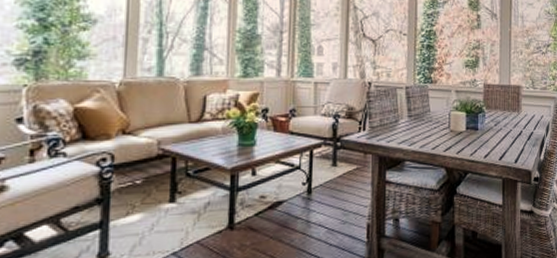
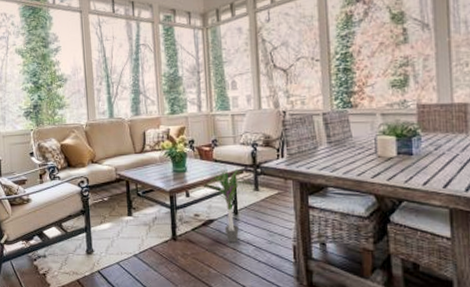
potted plant: none [276,138,331,227] -> present [205,165,253,243]

